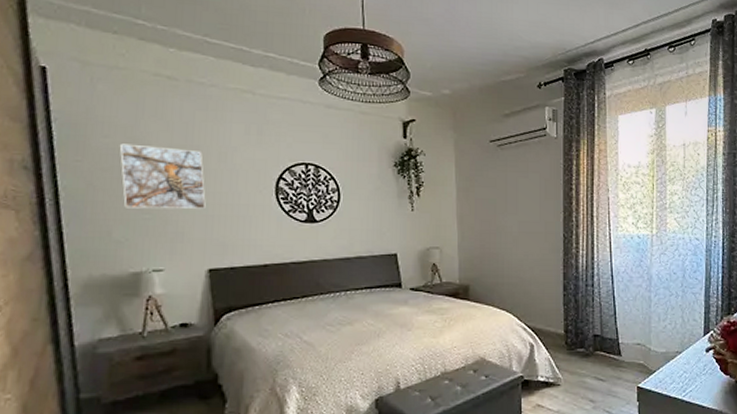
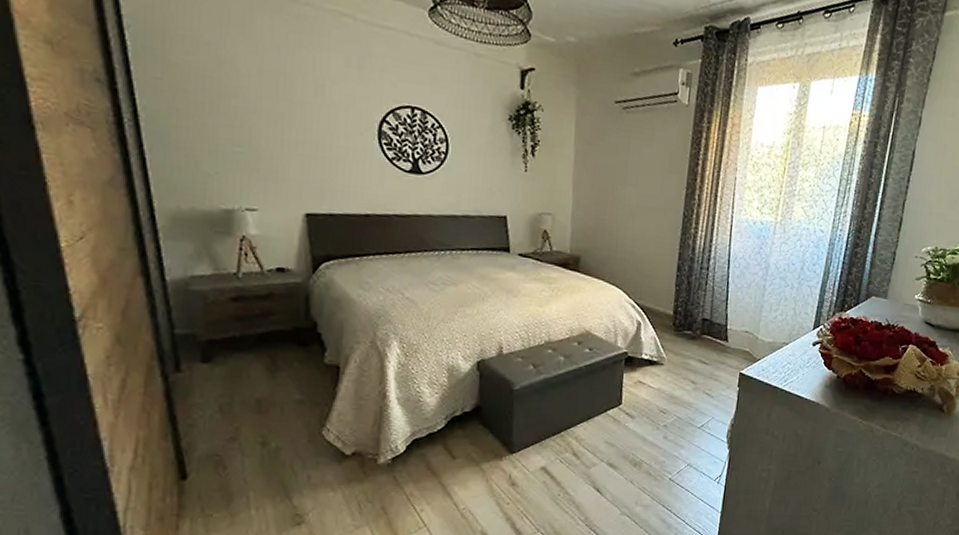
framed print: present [119,143,206,210] -> none [203,63,302,148]

